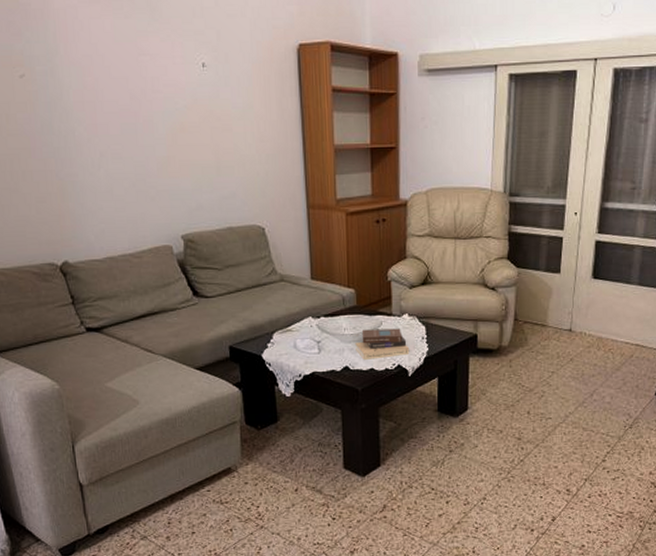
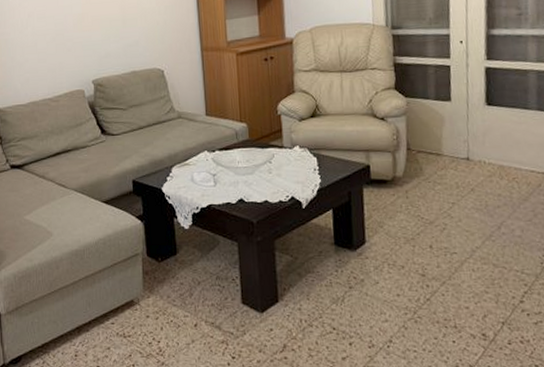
books: present [355,328,410,361] -> none [249,160,303,193]

